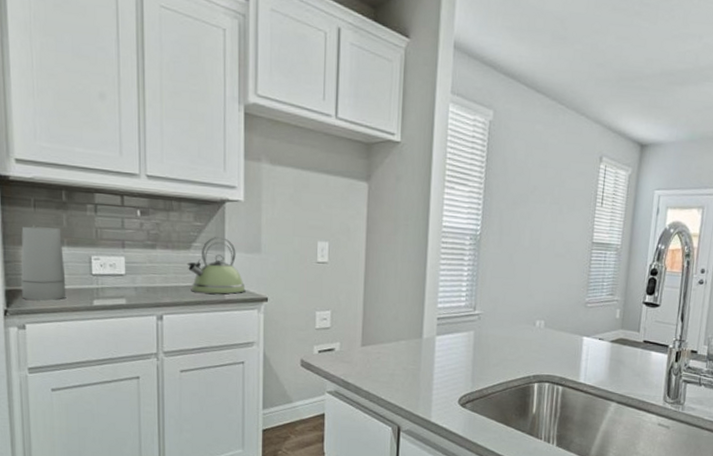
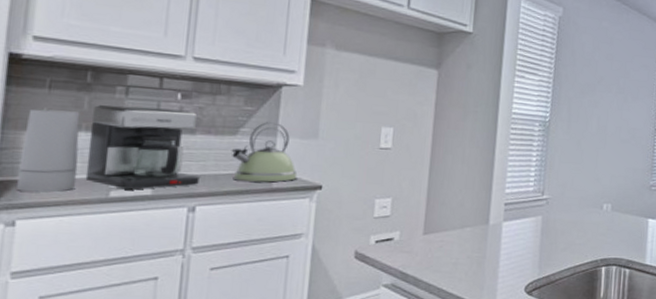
coffee maker: none [71,222,163,299] -> present [85,105,200,190]

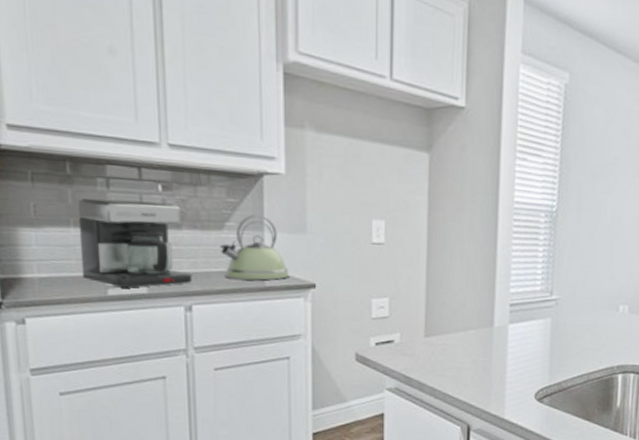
canister: present [17,109,80,192] -> none [17,203,75,290]

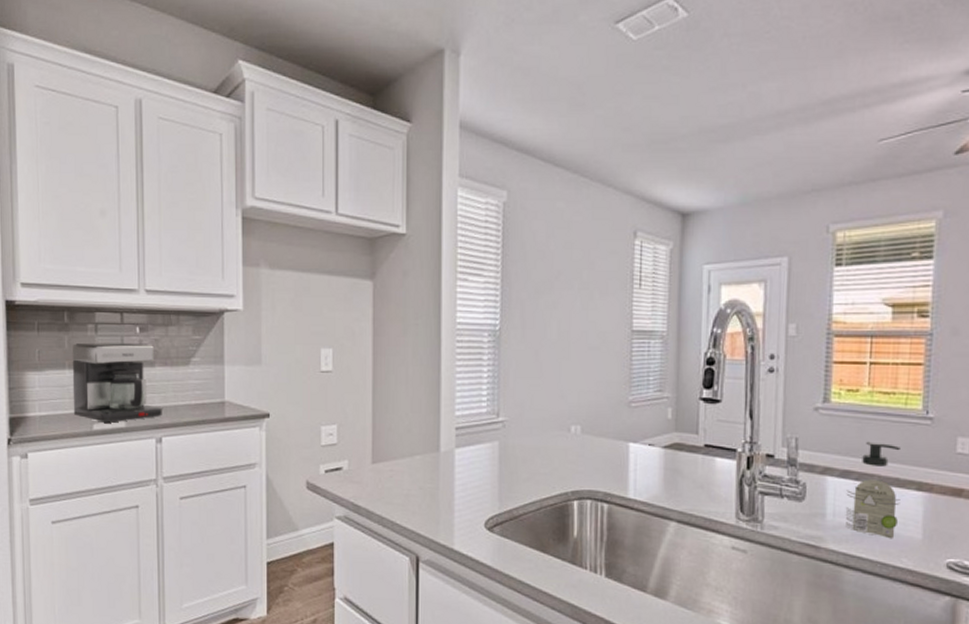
kettle: present [219,214,289,281] -> none [186,349,246,413]

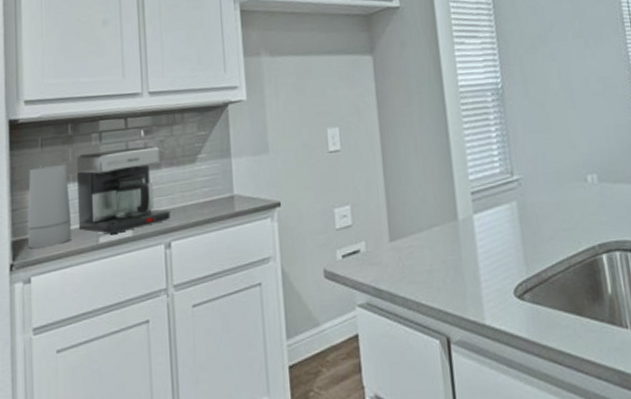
canister: none [24,350,67,427] -> present [27,165,72,249]

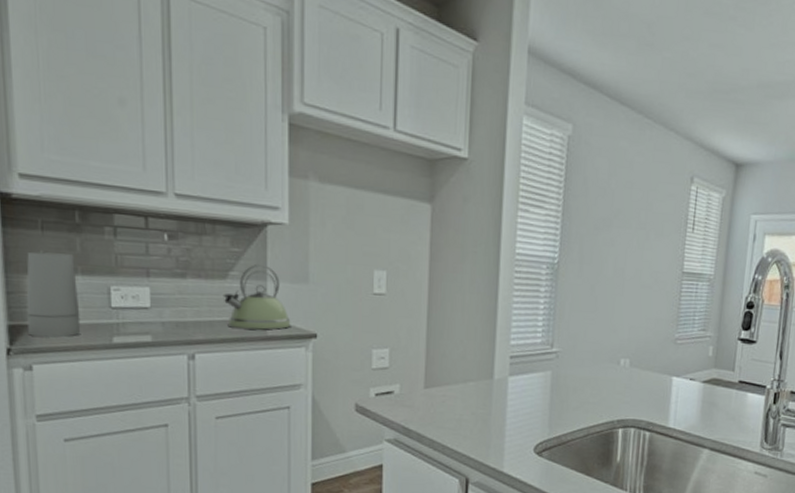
coffee maker: present [76,146,170,234] -> none [86,246,195,336]
kettle: none [193,142,256,210] -> present [223,264,291,331]

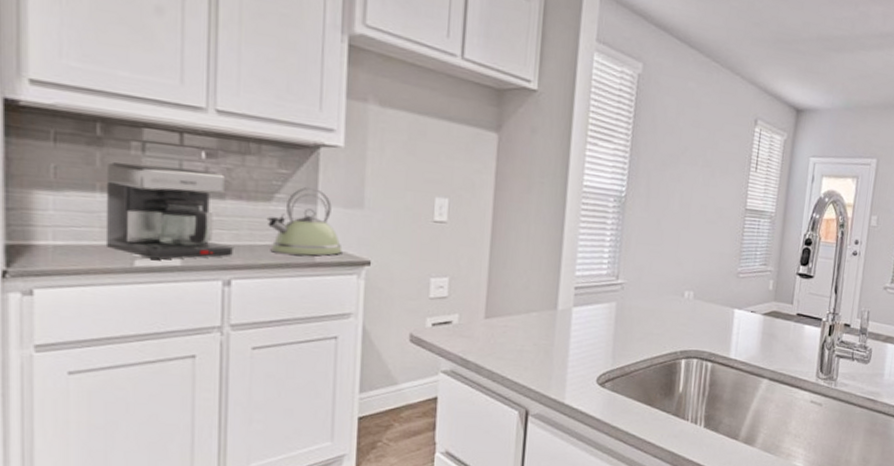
canister: present [26,251,81,338] -> none [30,164,96,259]
coffee maker: none [86,246,195,336] -> present [105,162,233,260]

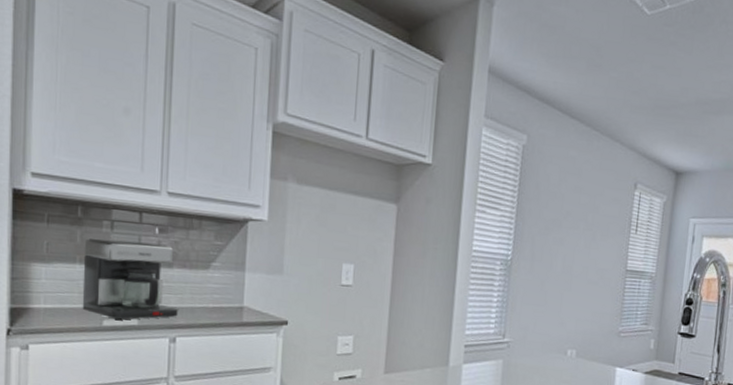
kettle: present [266,187,343,257] -> none [204,256,265,317]

